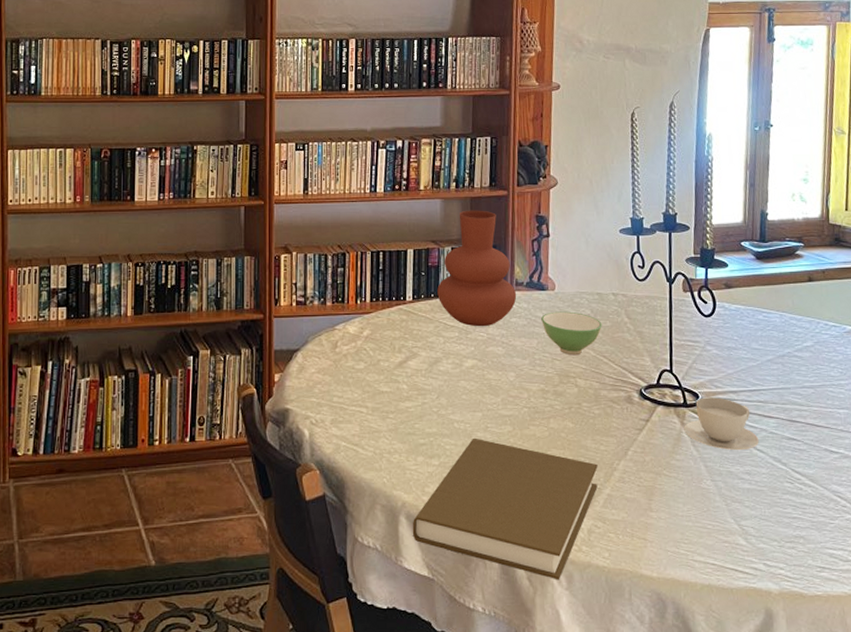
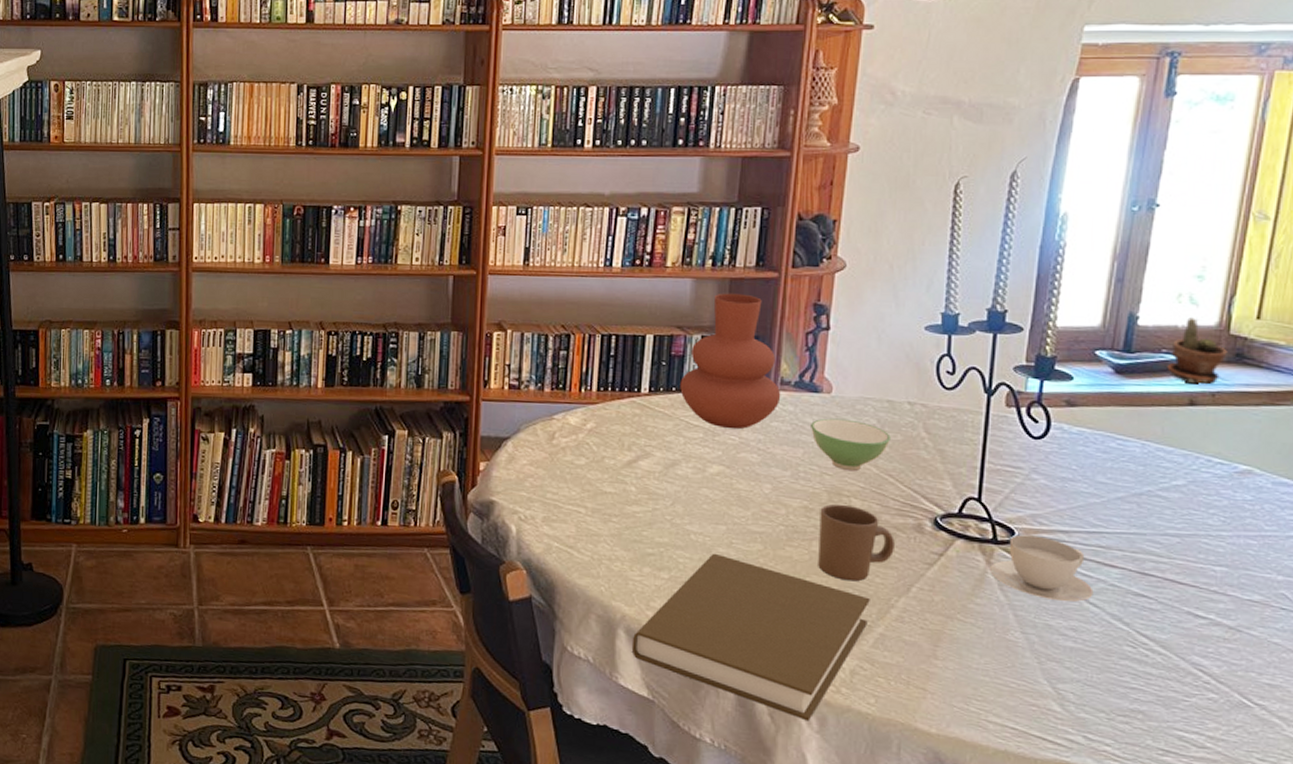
mug: none [554,384,612,451] -> present [818,503,895,582]
potted plant: none [790,212,829,264] -> present [1166,317,1228,385]

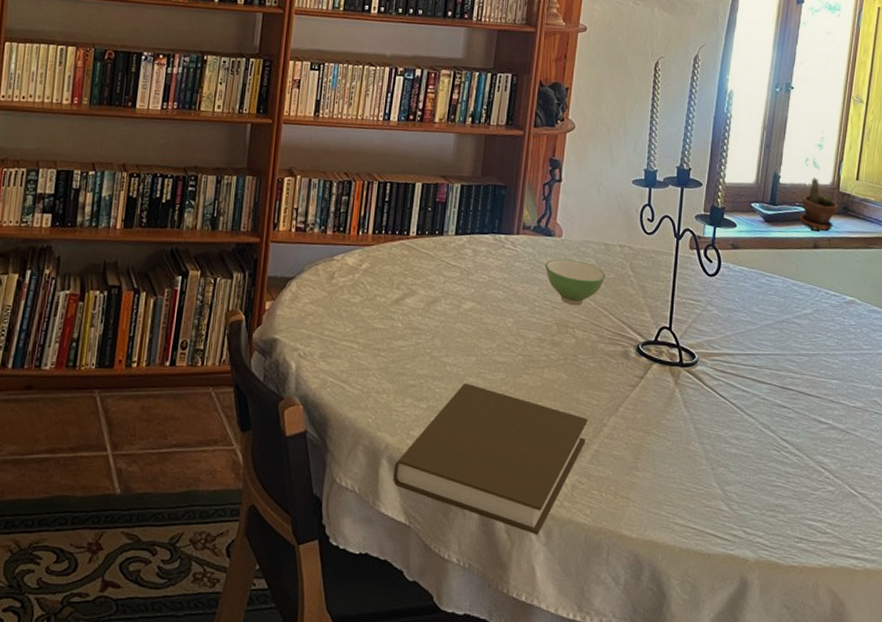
vase: present [680,293,781,429] -> none [442,147,523,269]
mug: present [818,503,895,582] -> none [548,334,607,404]
teacup: present [990,534,1094,602] -> none [677,358,750,415]

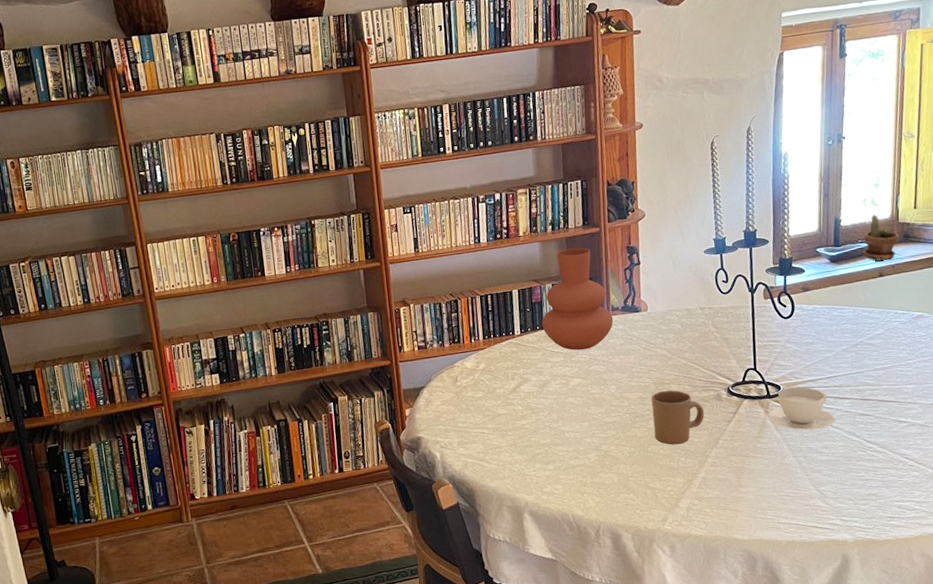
book: present [392,382,588,535] -> none [535,443,693,551]
vase: none [442,147,523,269] -> present [542,247,614,350]
bowl: present [545,259,606,306] -> none [637,328,692,366]
mug: none [548,334,607,404] -> present [651,390,704,445]
teacup: none [677,358,750,415] -> present [768,387,835,430]

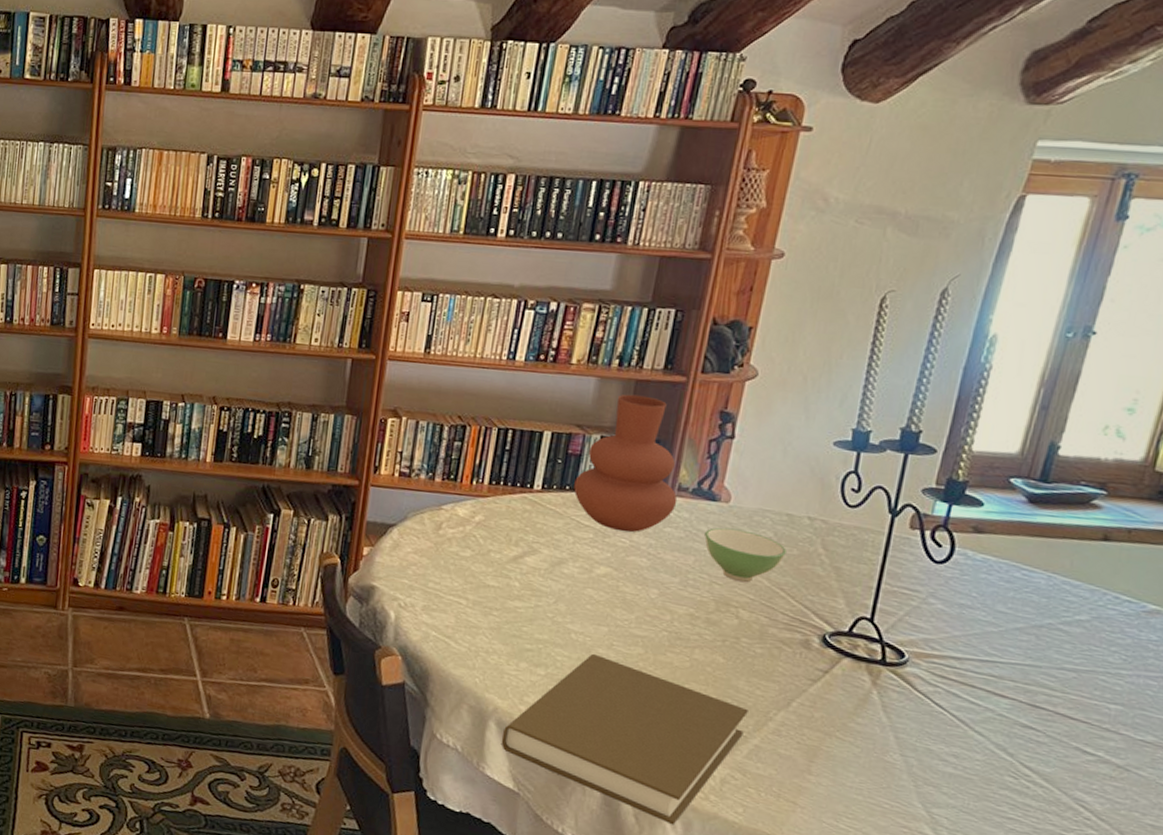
book: none [535,443,693,551] -> present [501,653,748,825]
bowl: none [637,328,692,366] -> present [704,527,787,583]
mug: present [651,390,704,445] -> none [698,613,780,692]
teacup: present [768,387,835,430] -> none [875,657,980,729]
potted plant: present [862,214,899,261] -> none [1083,451,1150,522]

